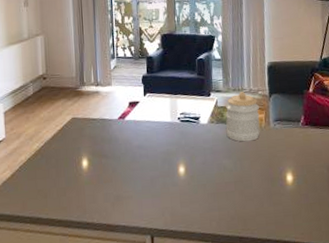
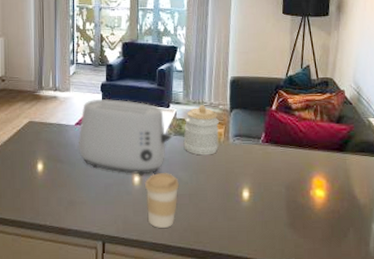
toaster: none [121,90,214,166] -> present [77,98,172,176]
coffee cup: none [190,160,224,218] -> present [145,172,179,228]

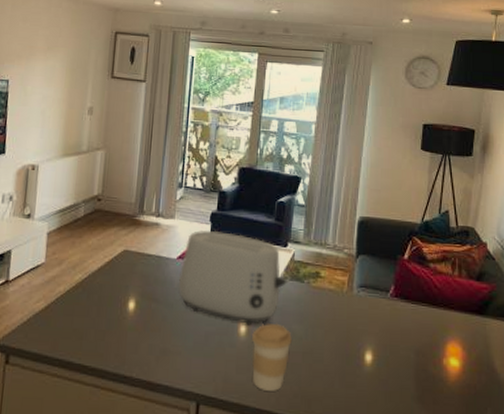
jar: present [183,105,220,156] -> none [300,247,344,307]

